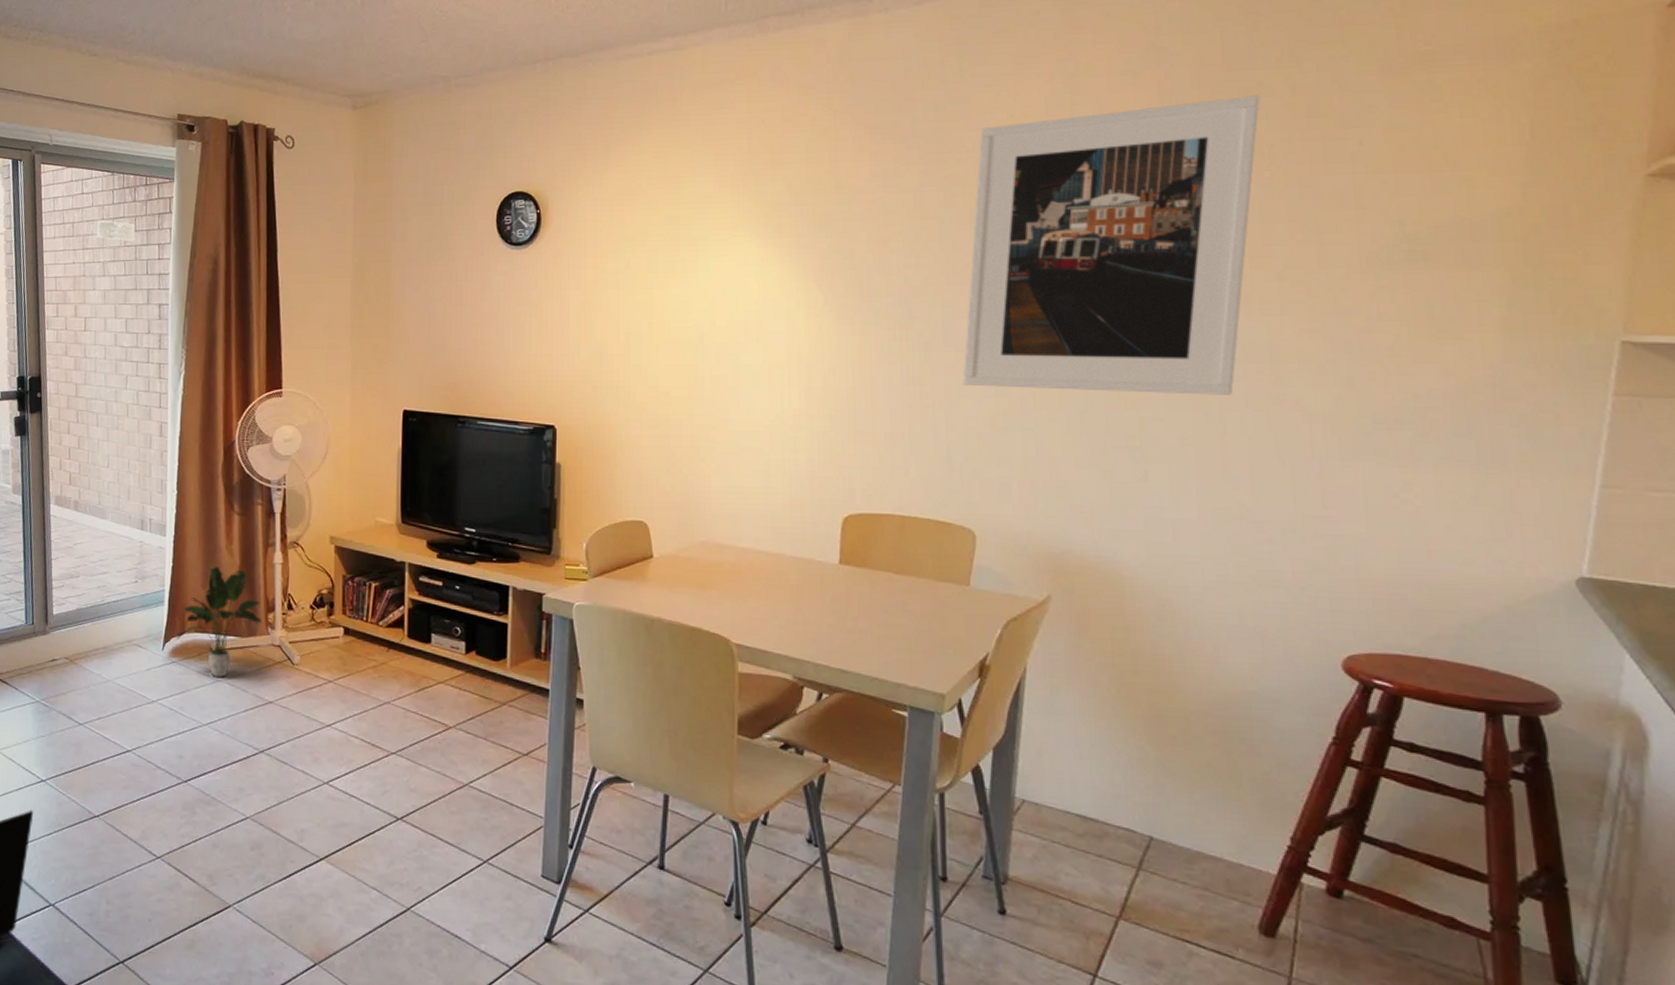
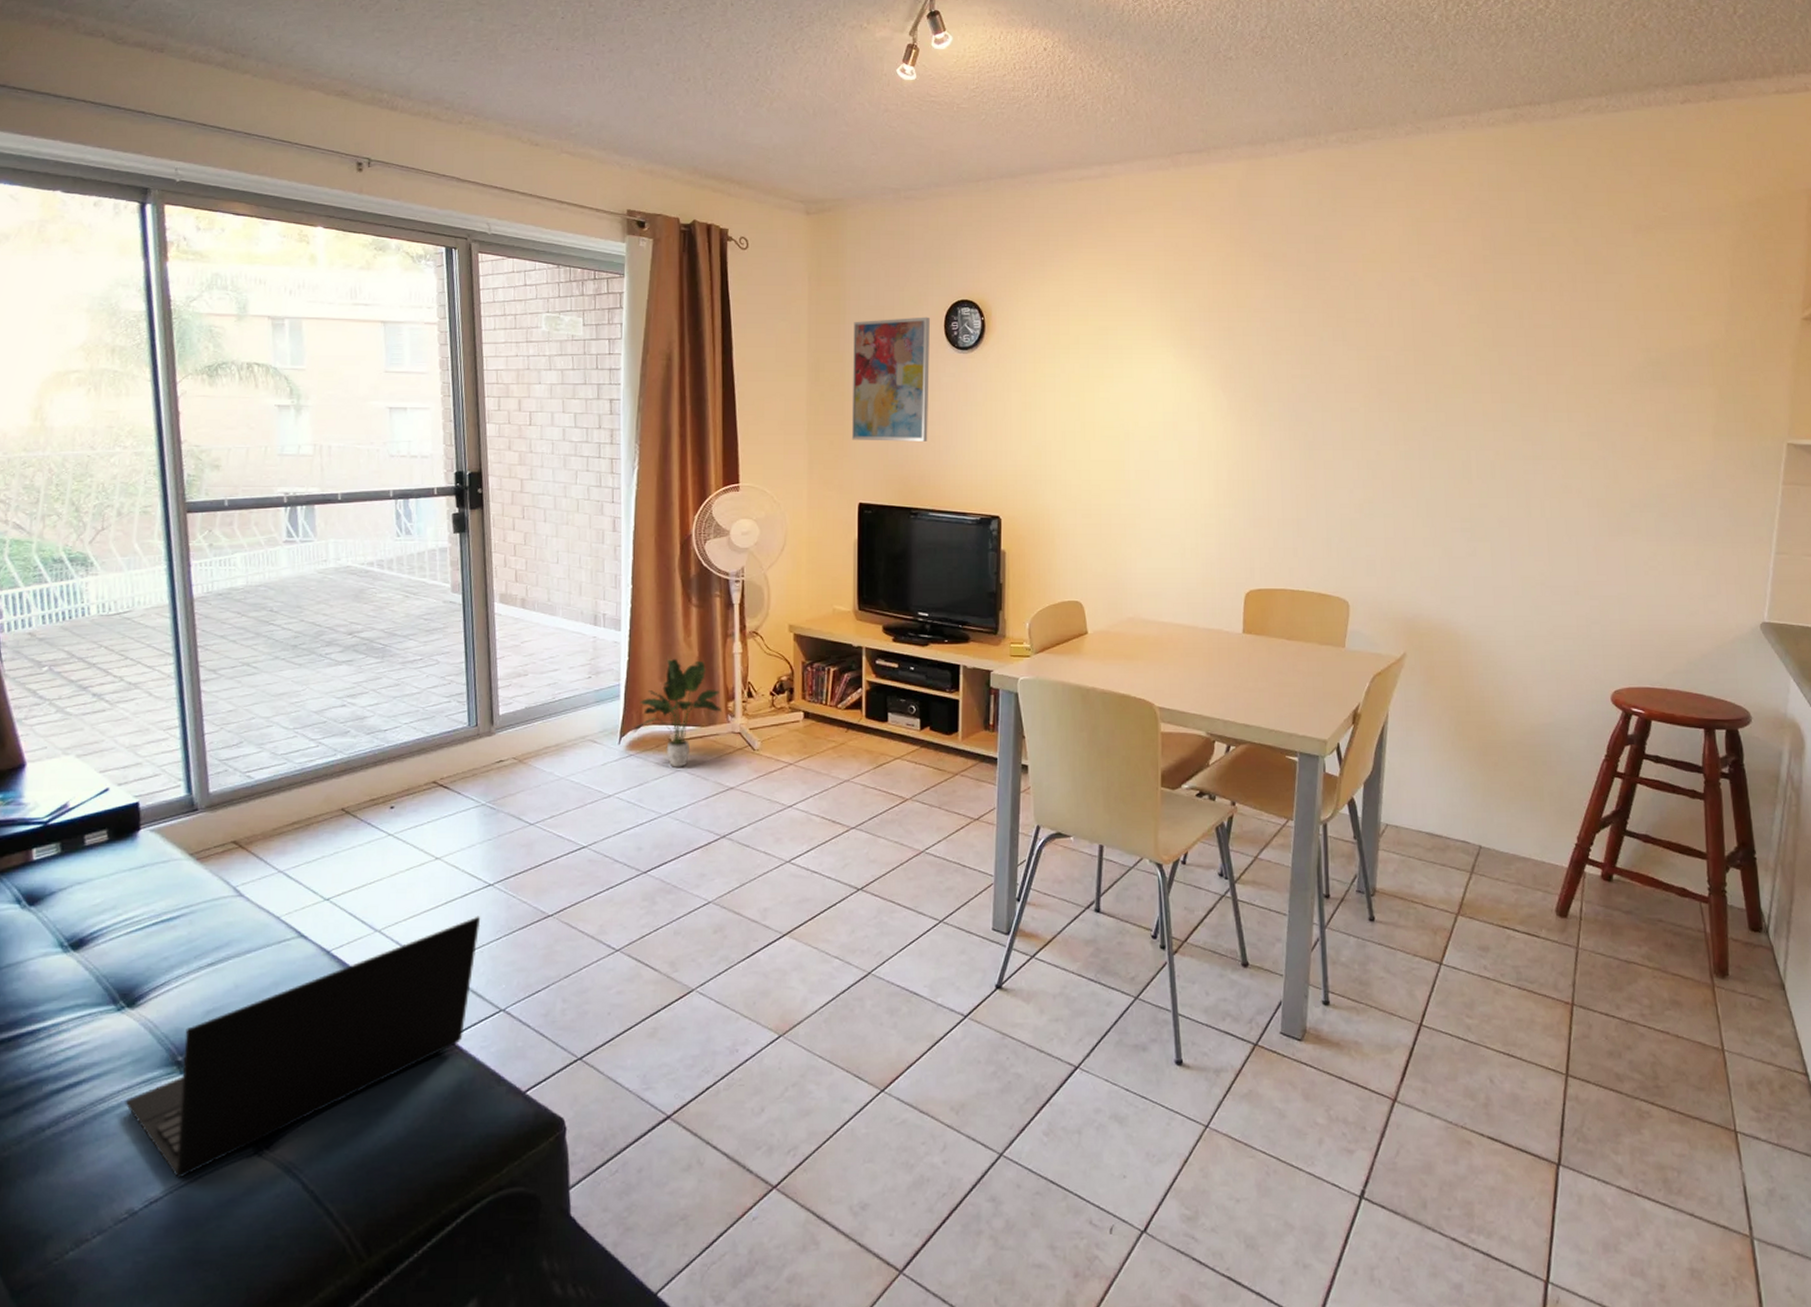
wall art: none [396,211,481,345] -> present [851,317,930,441]
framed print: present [963,95,1260,395] -> none [1338,244,1553,485]

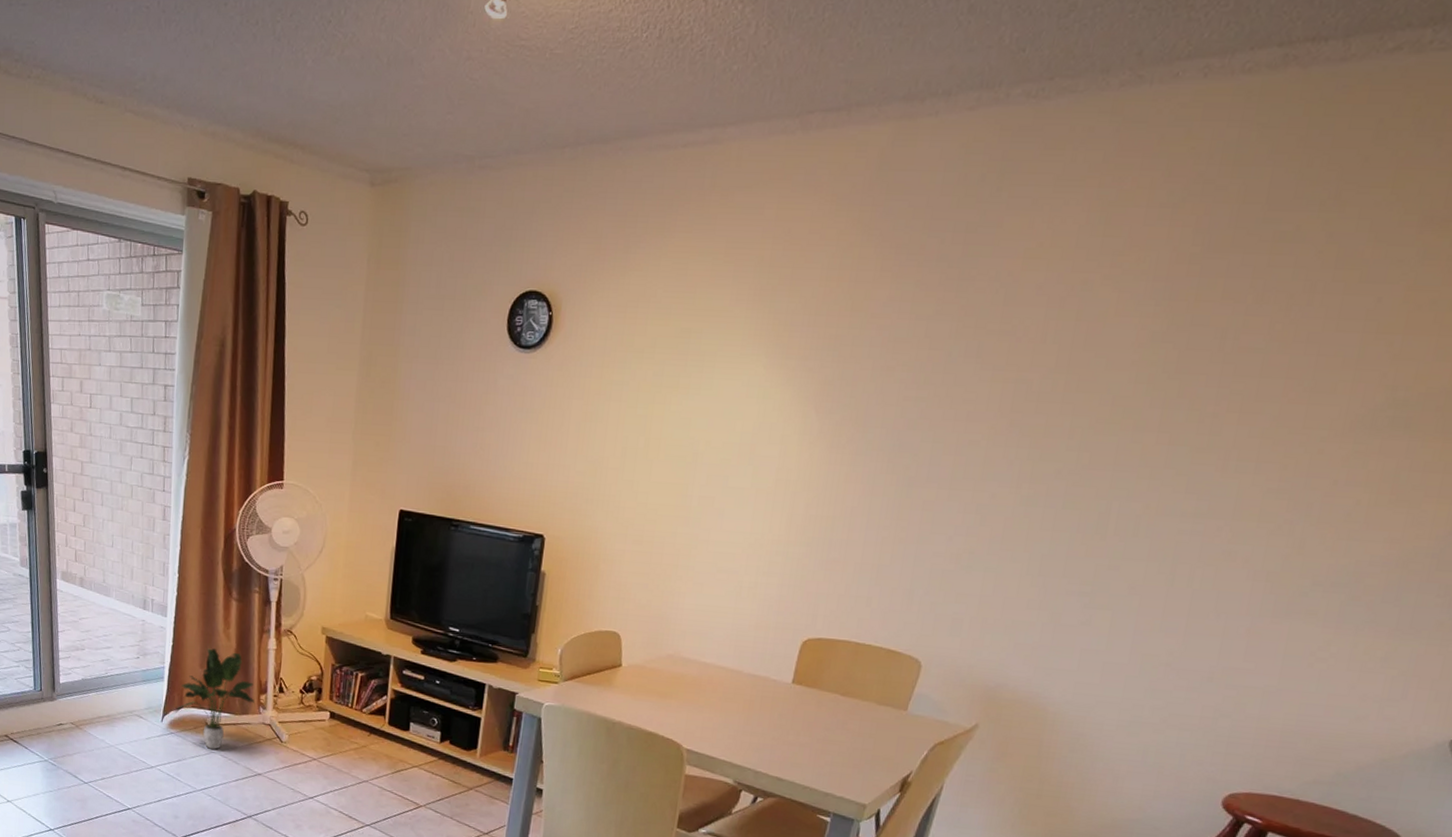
wall art: present [851,317,930,441] -> none [398,309,493,449]

